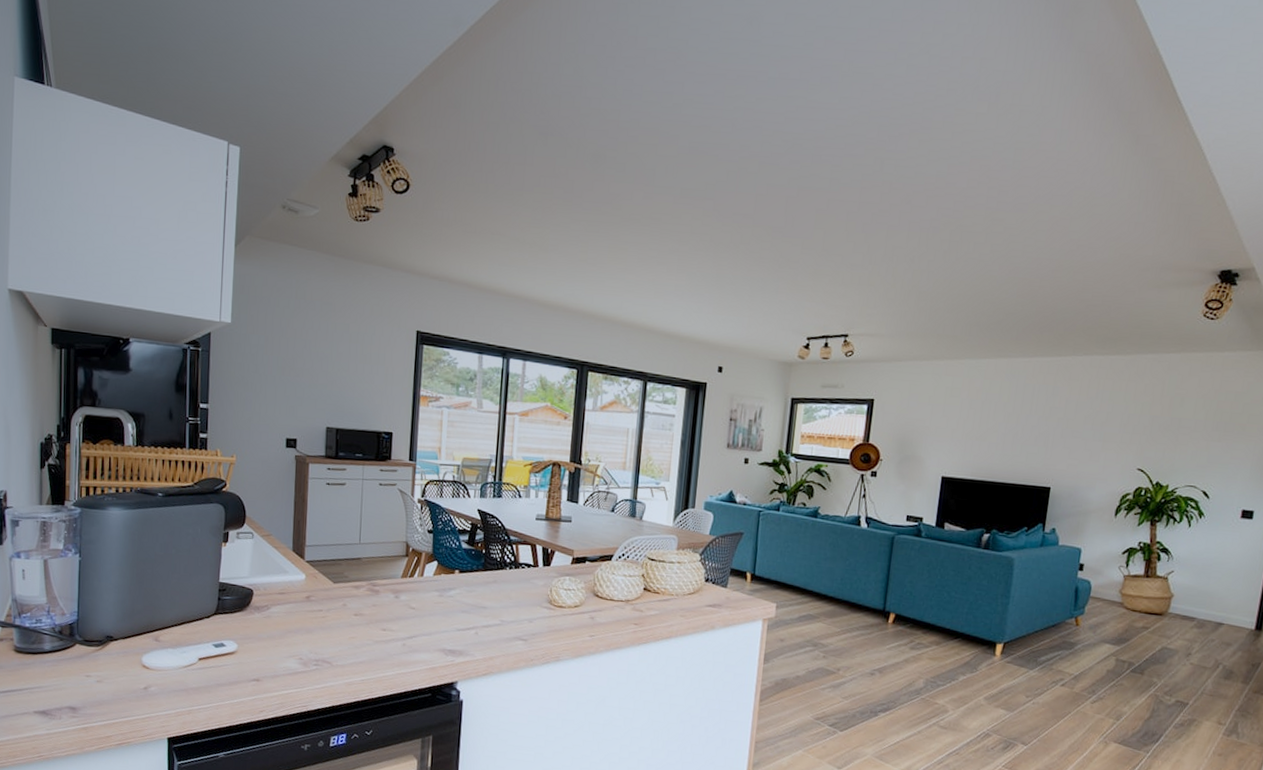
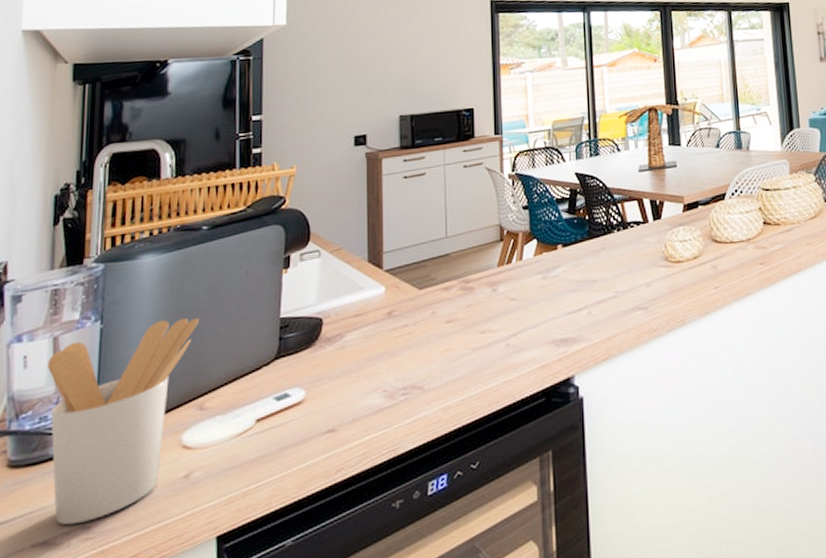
utensil holder: none [40,563,155,705] -> present [48,317,199,526]

